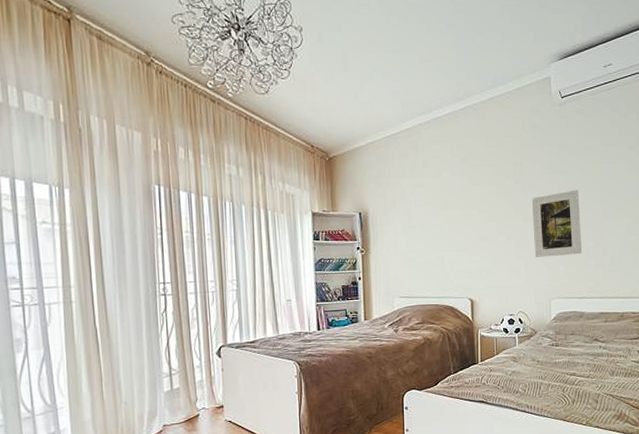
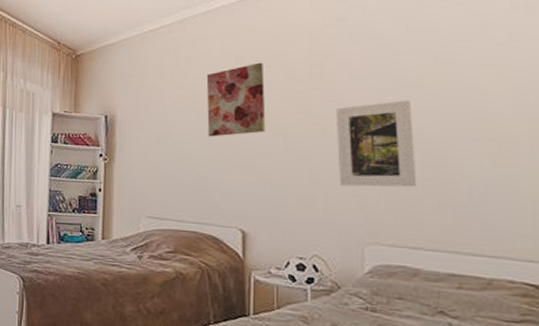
wall art: none [439,162,485,226] -> present [206,62,266,137]

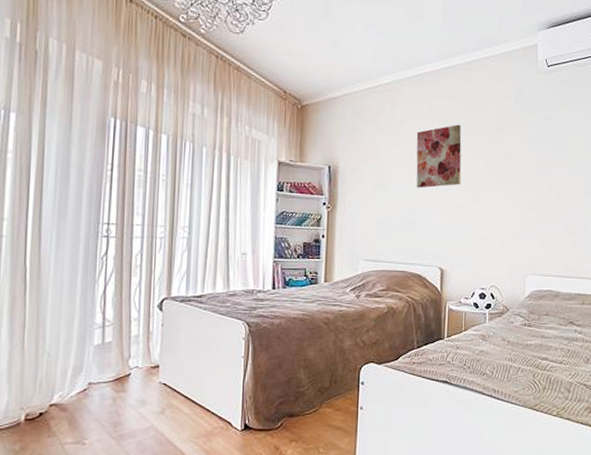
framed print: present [335,100,417,188] -> none [511,162,562,230]

